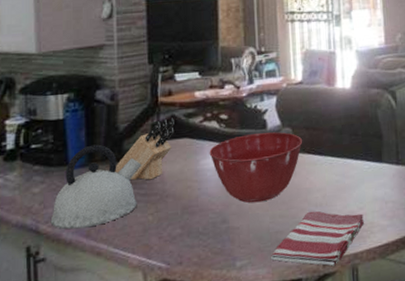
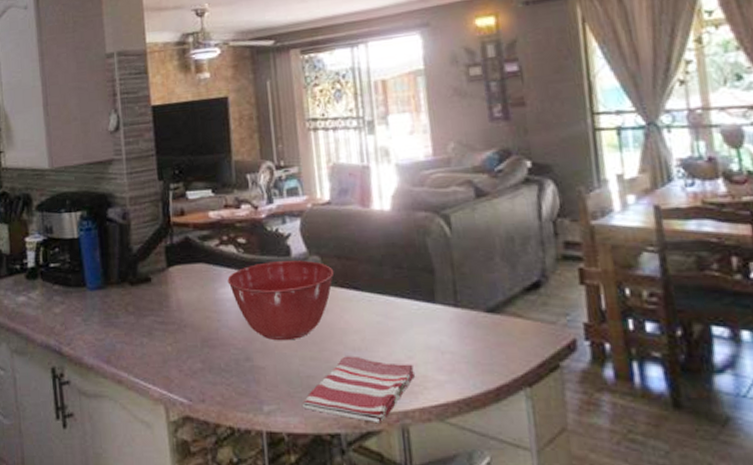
kettle: present [50,144,141,230] -> none [72,266,157,354]
knife block: present [115,118,175,180] -> none [130,240,190,307]

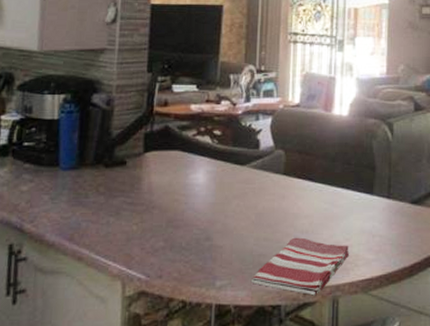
mixing bowl: present [227,260,334,341] -> none [199,153,295,223]

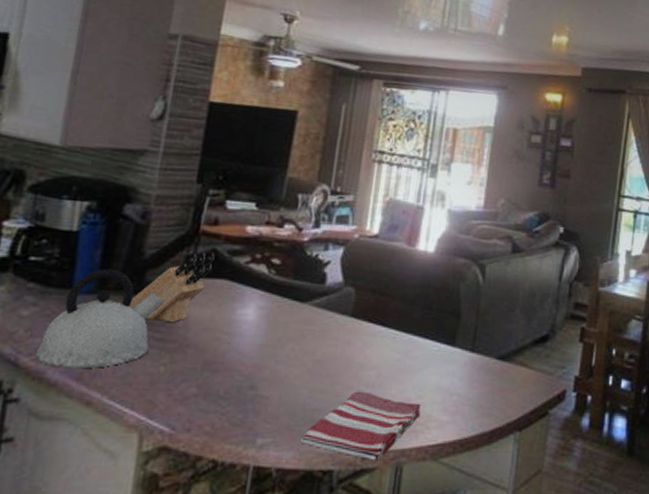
kettle: none [35,148,131,231] -> present [34,268,164,369]
knife block: none [104,128,168,189] -> present [129,252,215,323]

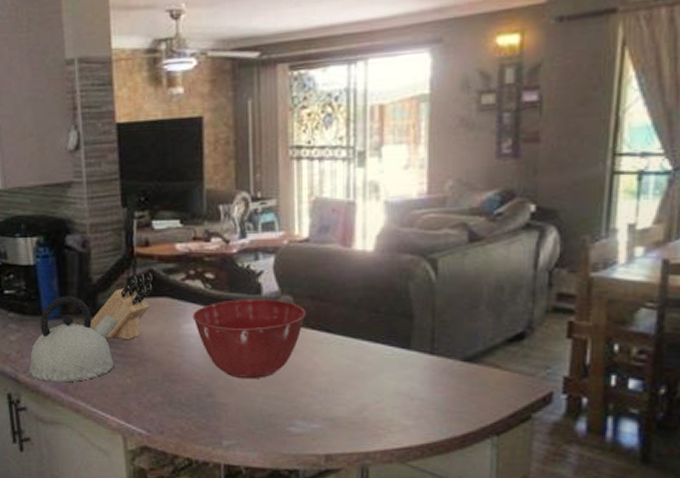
mixing bowl: none [249,287,366,371] -> present [192,299,307,379]
dish towel: present [299,391,421,461] -> none [262,397,381,463]

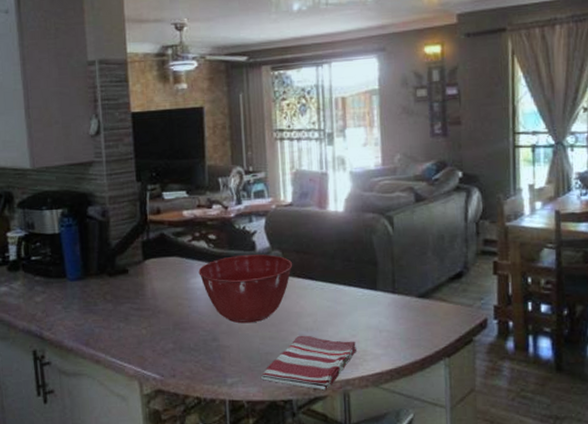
kettle: present [28,296,118,383] -> none [52,259,134,337]
knife block: present [90,272,153,340] -> none [109,236,164,296]
dish towel: none [262,397,381,463] -> present [260,335,357,391]

